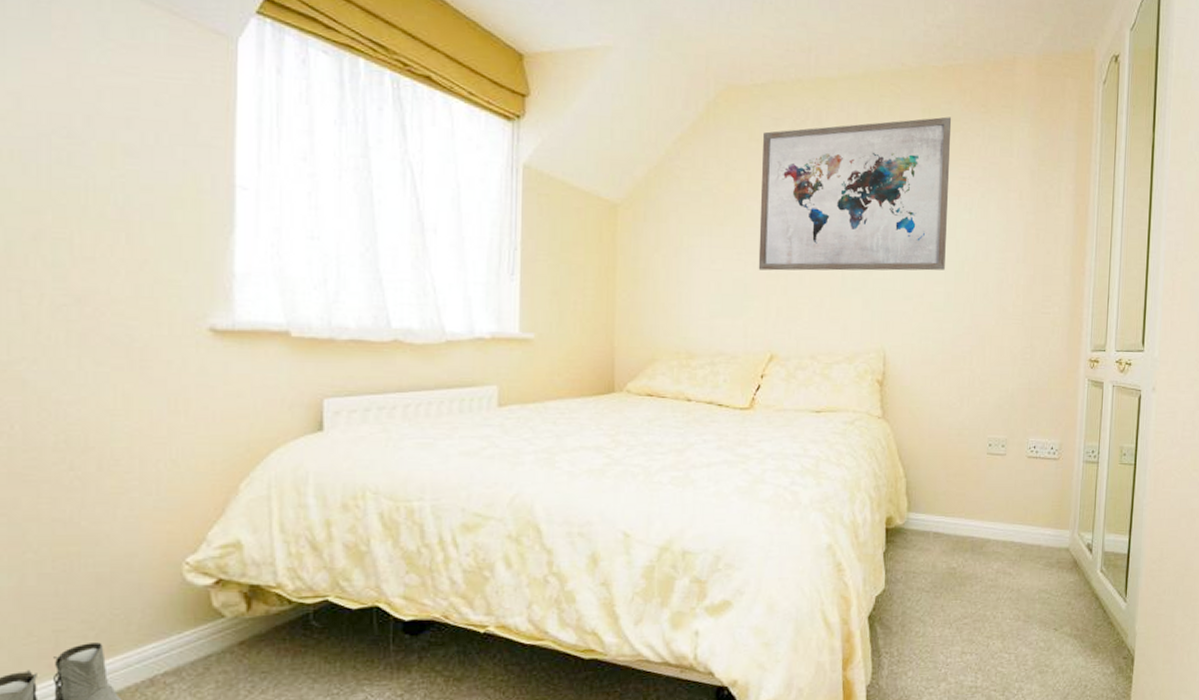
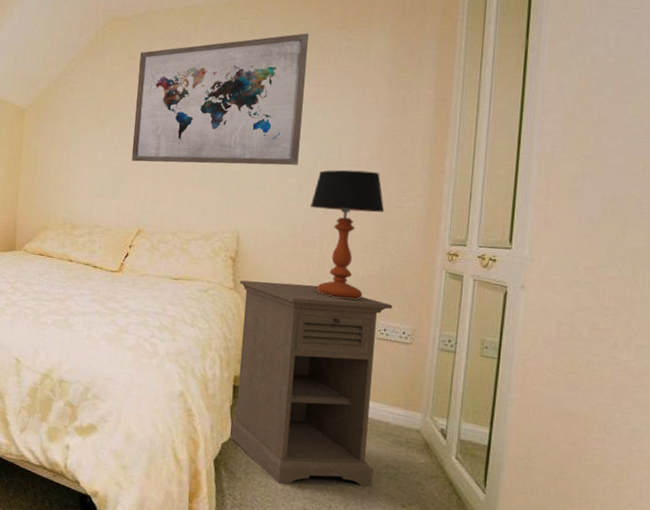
nightstand: none [884,405,1041,631] -> present [230,280,393,487]
table lamp: none [958,274,1031,418] -> present [309,170,385,300]

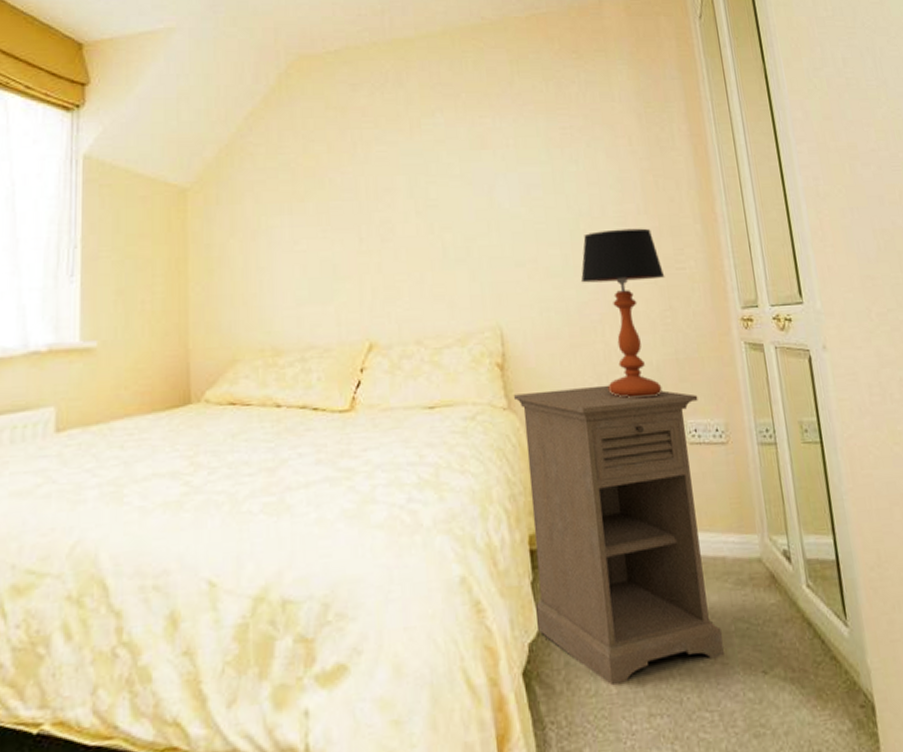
wall art: present [131,33,310,165] -> none [341,66,558,247]

